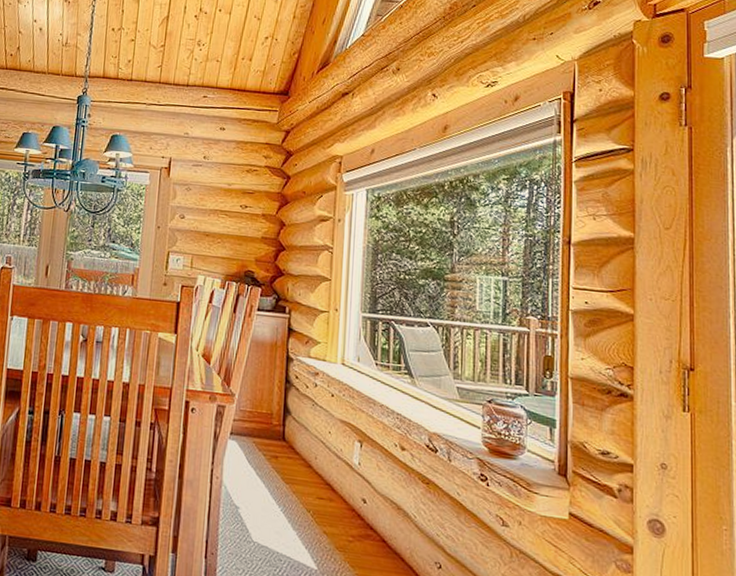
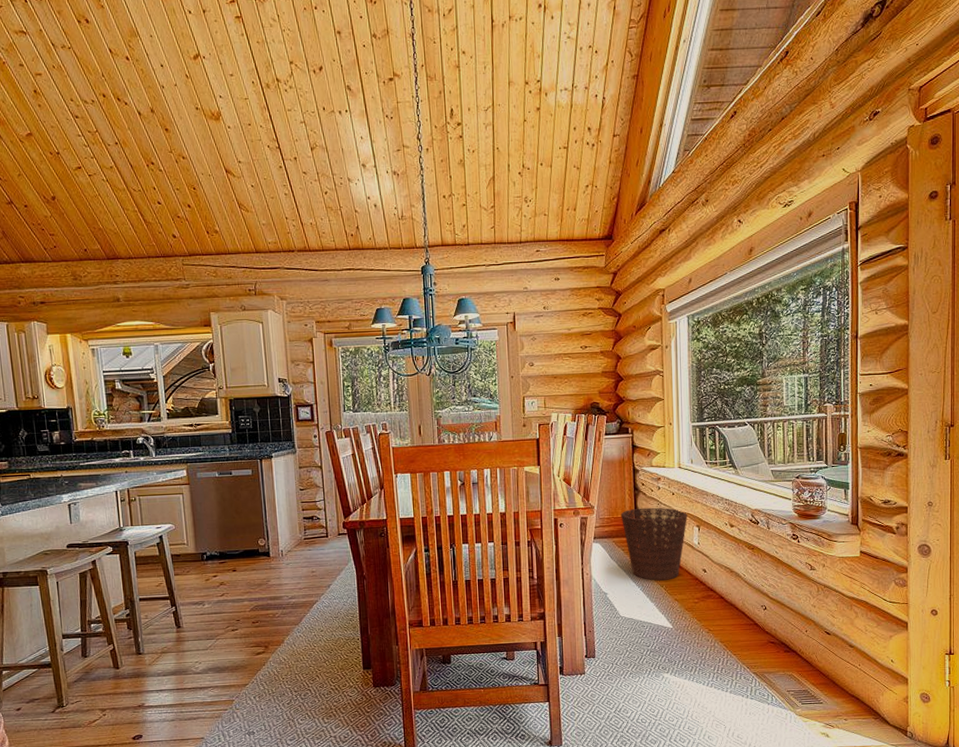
basket: none [265,405,348,505] -> present [620,507,687,581]

